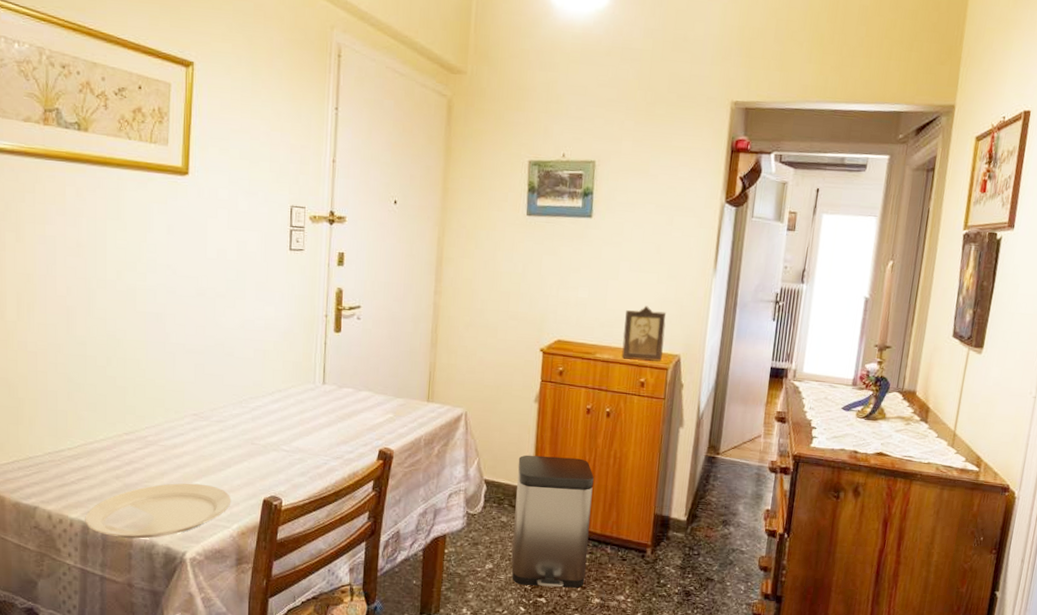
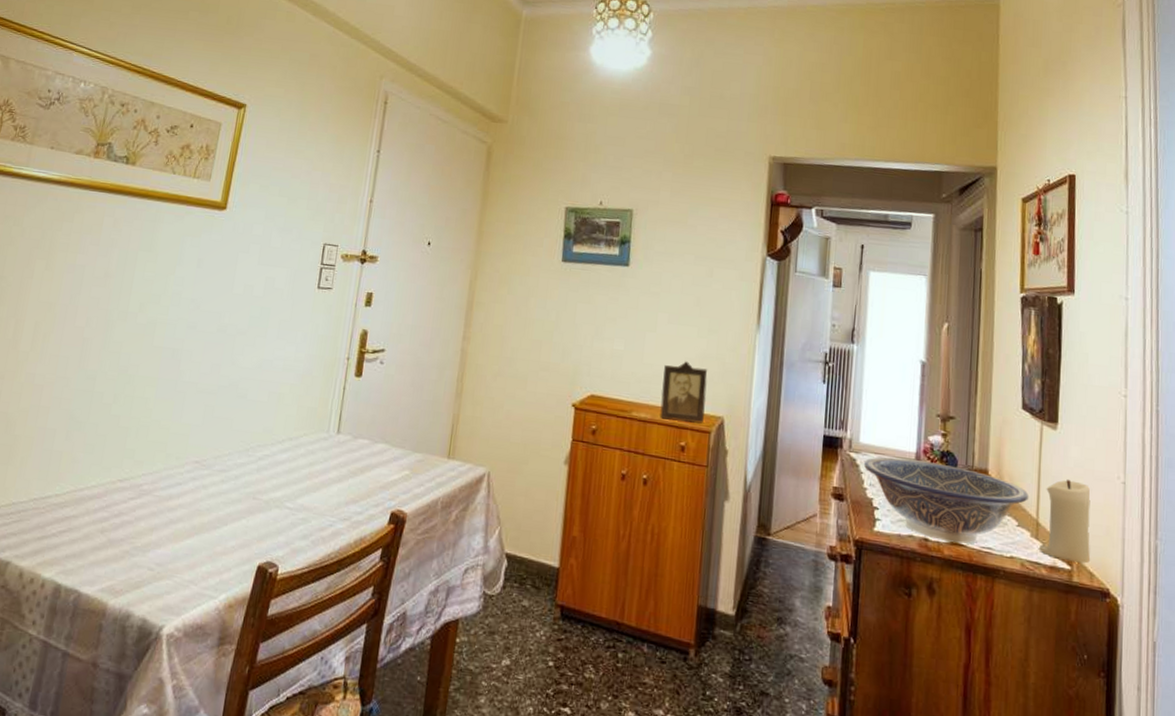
plate: present [85,483,231,539] -> none [58,541,223,607]
pedal bin: present [511,455,594,588] -> none [532,525,629,697]
decorative bowl: none [805,384,950,454] -> present [863,457,1029,544]
candle: none [952,396,1004,466] -> present [1038,479,1091,564]

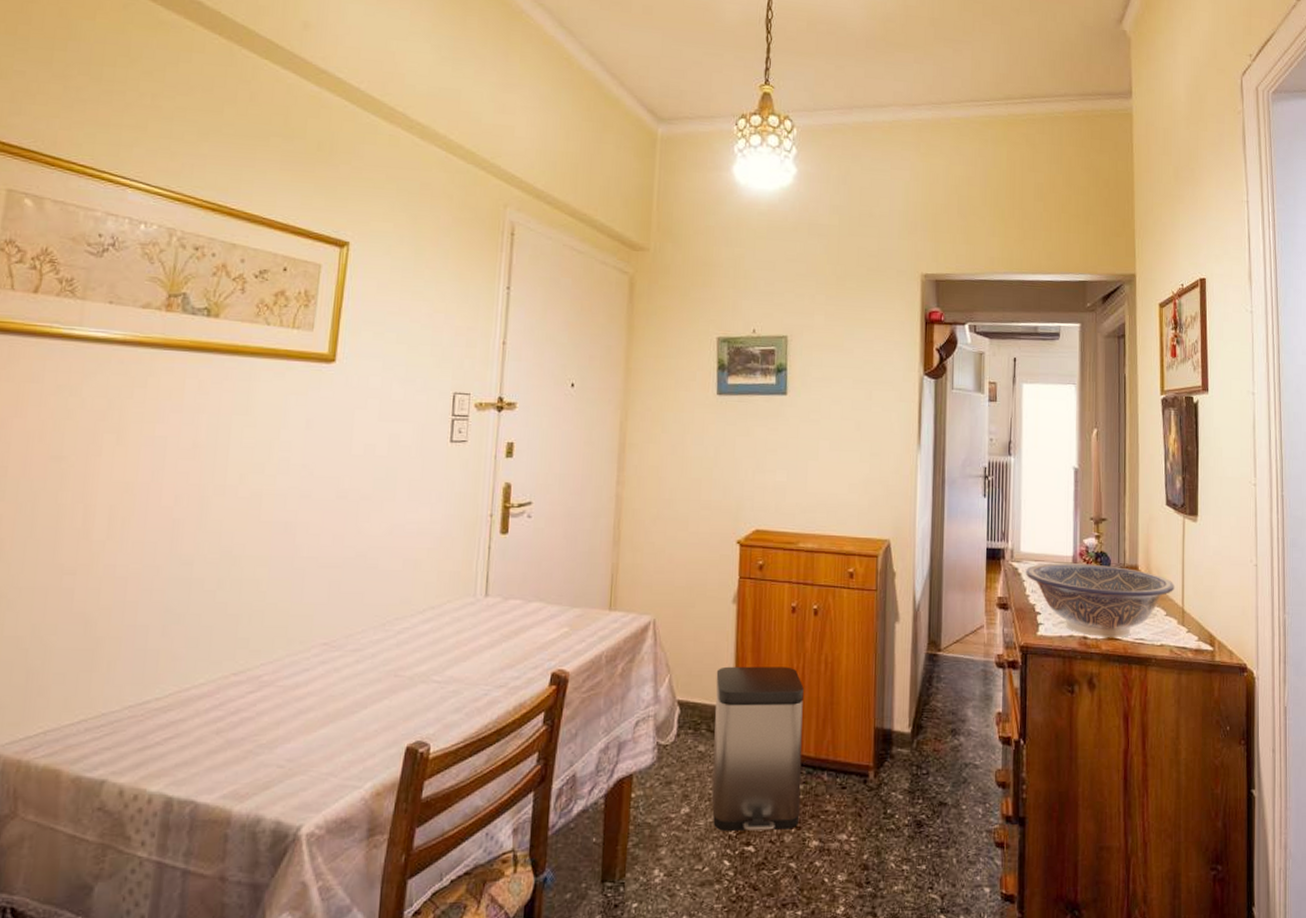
pedal bin: none [532,525,629,697] -> present [712,666,804,832]
photo frame: present [659,361,708,424] -> none [827,487,872,548]
candle: present [1038,479,1091,564] -> none [1184,566,1230,643]

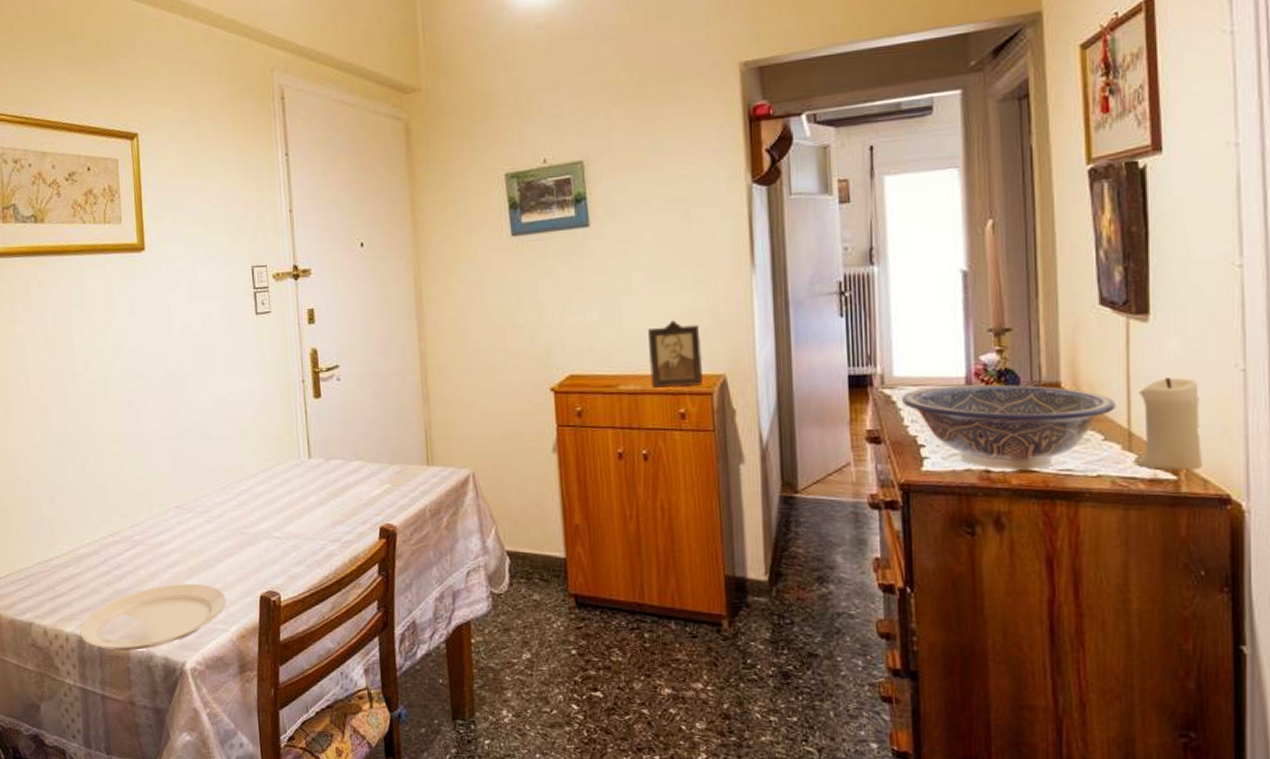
plate: none [168,732,366,813] -> present [80,583,227,650]
pedal bin: present [712,666,804,832] -> none [543,515,648,678]
photo frame: none [827,487,872,548] -> present [648,320,703,388]
candle: none [1184,566,1230,643] -> present [1132,376,1204,471]

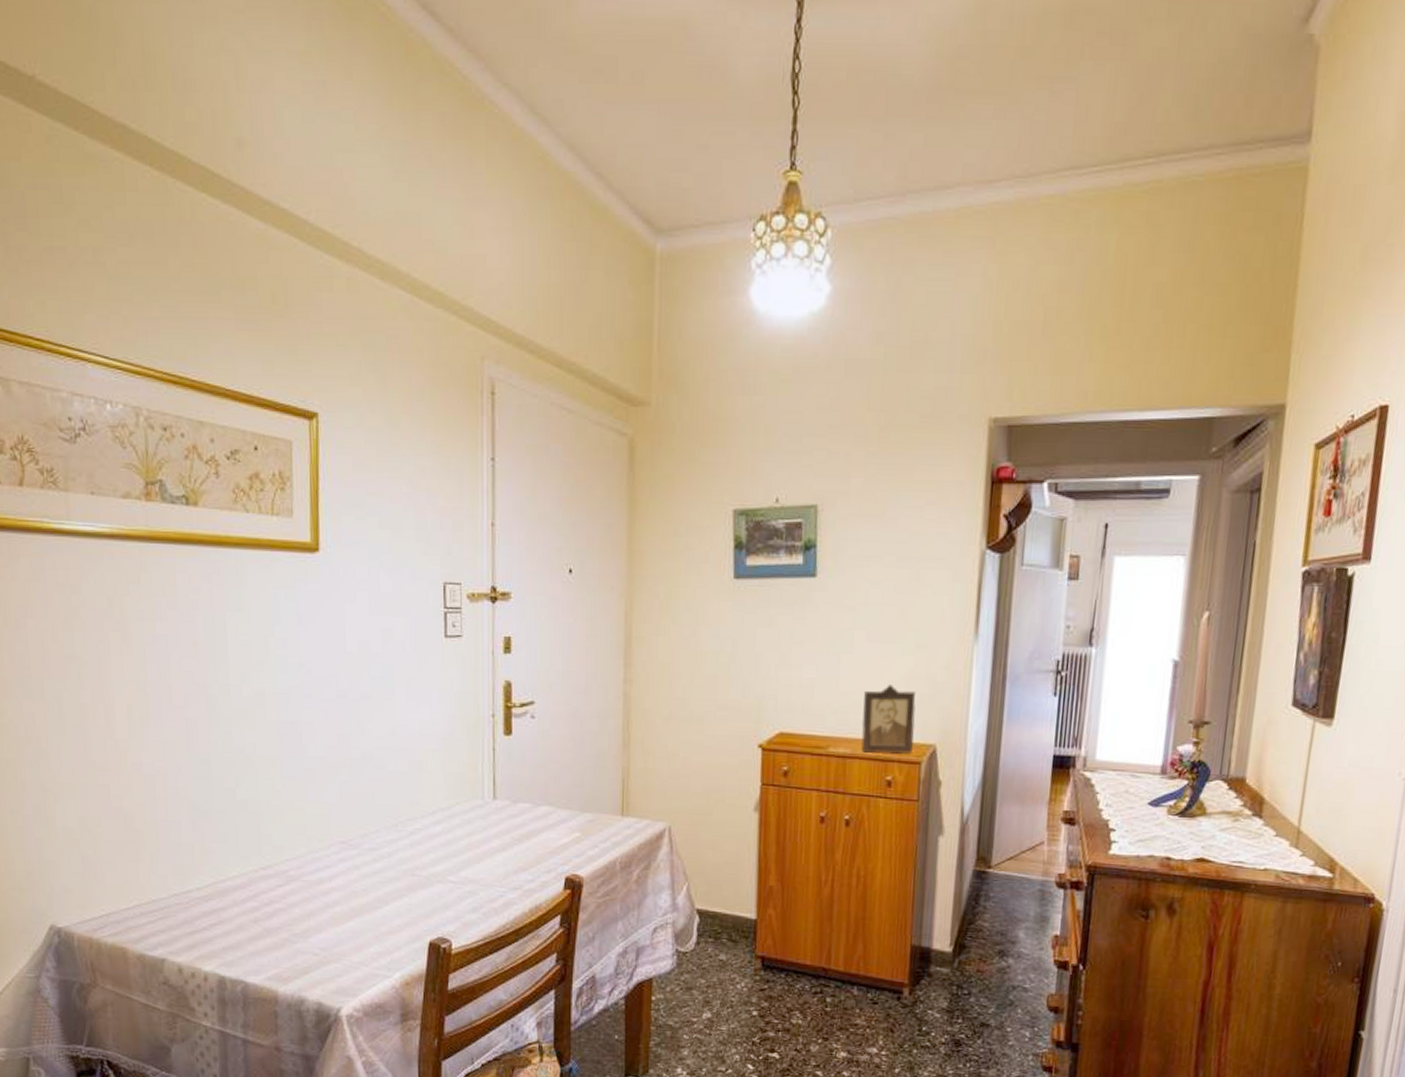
plate: present [80,583,227,650] -> none [221,925,391,994]
decorative bowl: present [901,384,1116,471] -> none [1099,773,1291,860]
candle: present [1132,376,1204,471] -> none [1297,780,1364,870]

